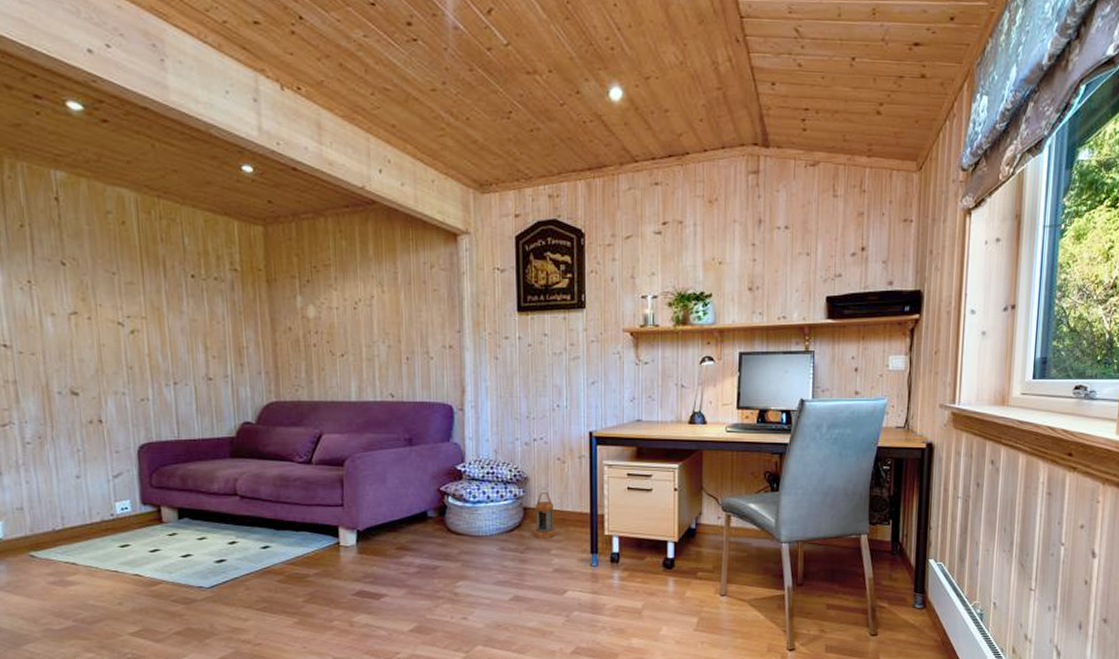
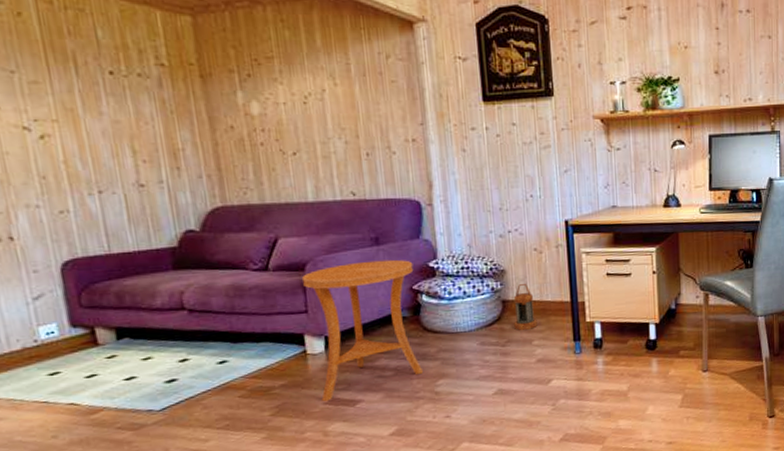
side table: none [340,460,445,594] -> present [301,259,424,402]

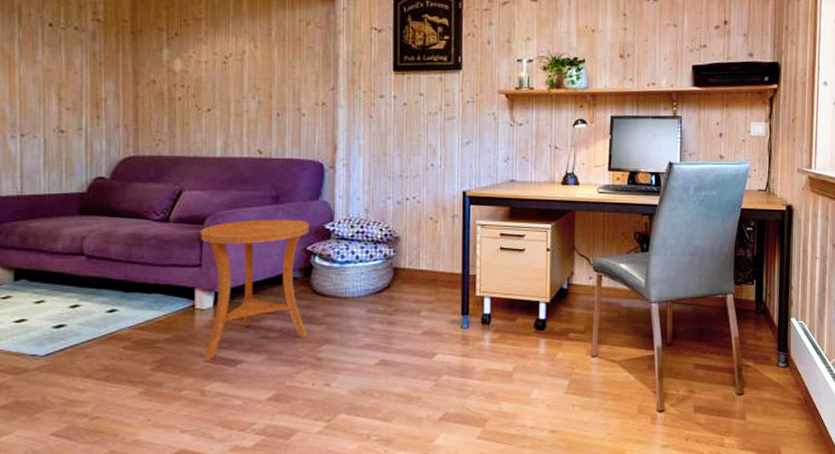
lantern: present [513,284,538,331] -> none [403,253,427,300]

